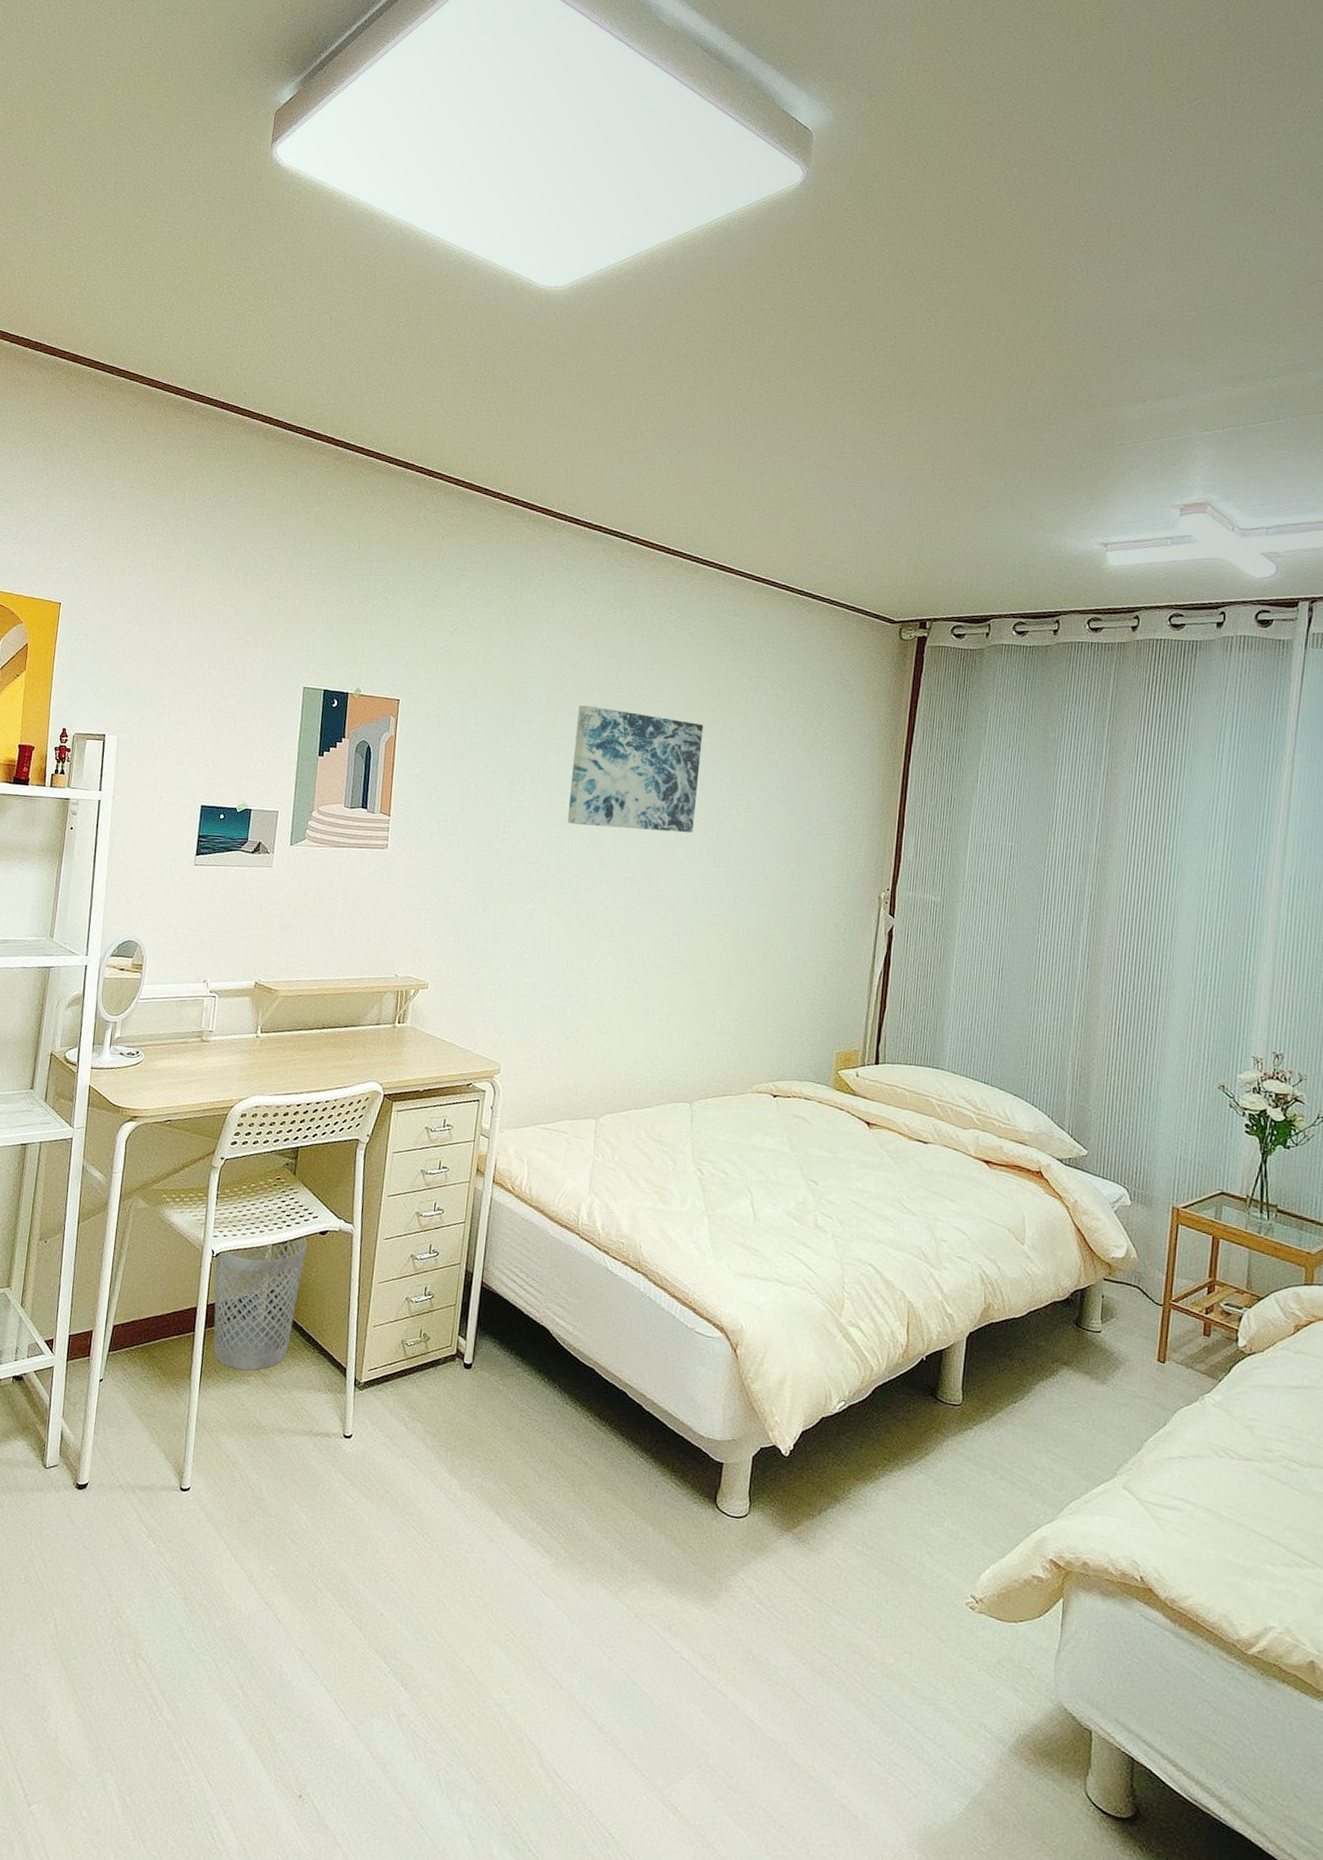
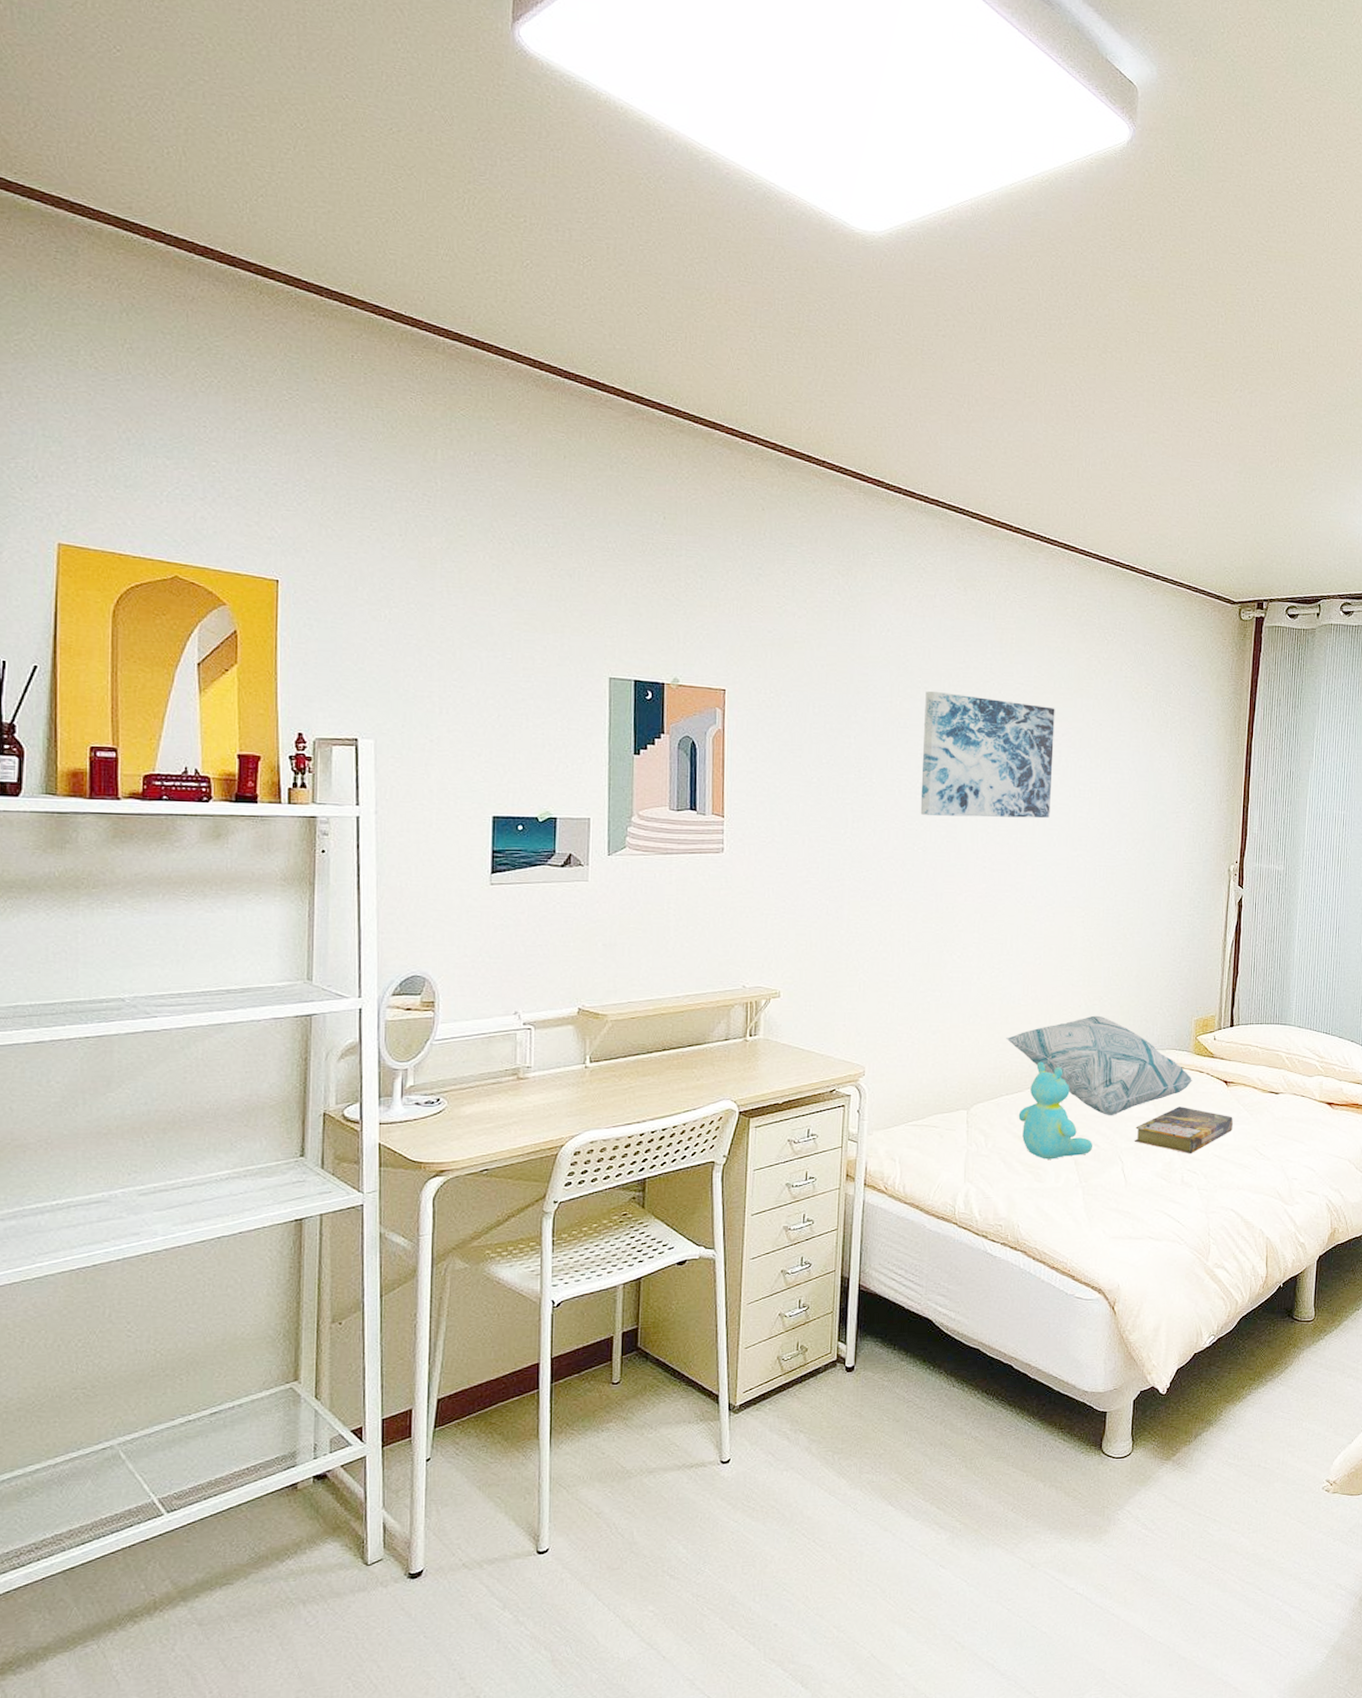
wastebasket: present [213,1236,307,1371] -> none [556,1270,664,1419]
decorative pillow: none [638,1037,831,1145] -> present [1006,1015,1192,1116]
teddy bear: none [646,1078,721,1182] -> present [1018,1061,1092,1160]
book: none [765,1143,875,1197] -> present [1134,1107,1233,1154]

